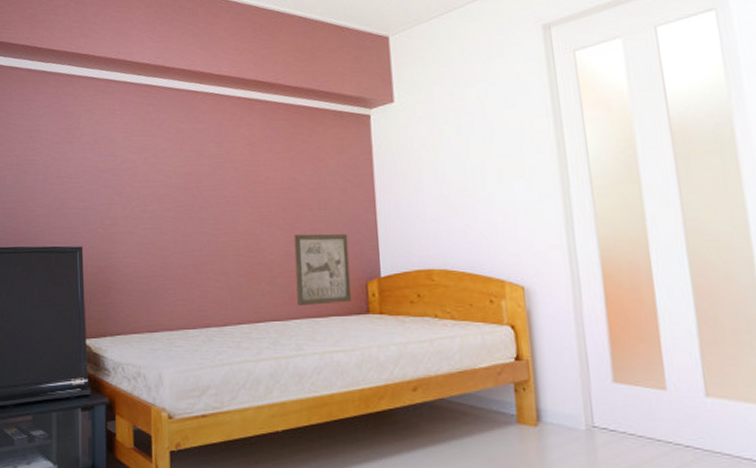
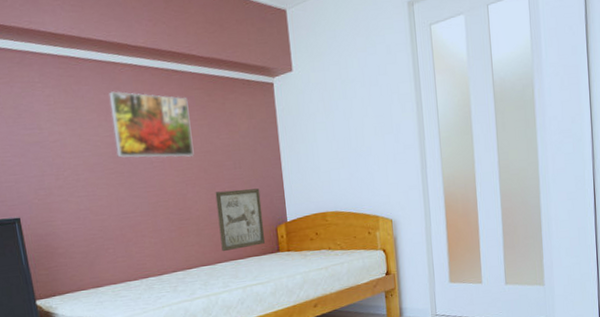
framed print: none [186,120,273,194] -> present [109,91,194,158]

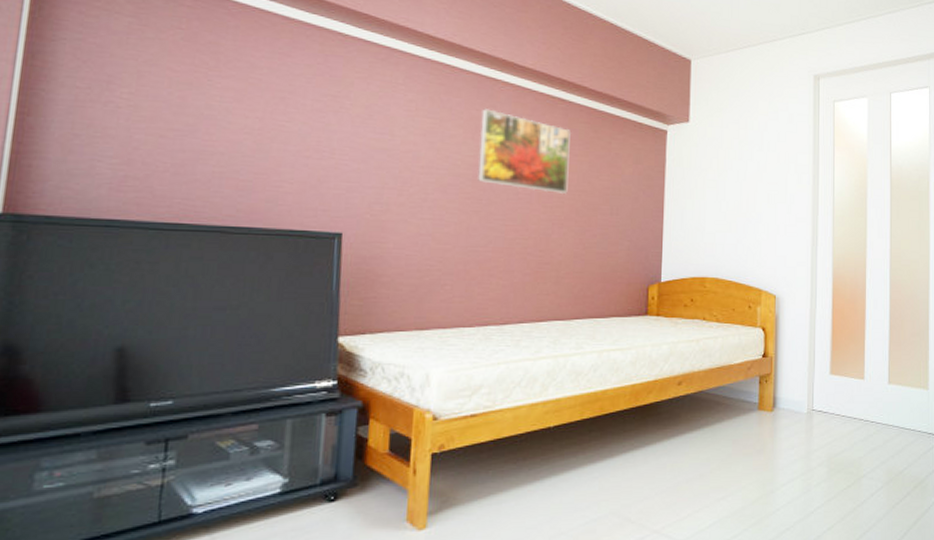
wall art: present [215,188,265,252] -> none [581,237,636,307]

